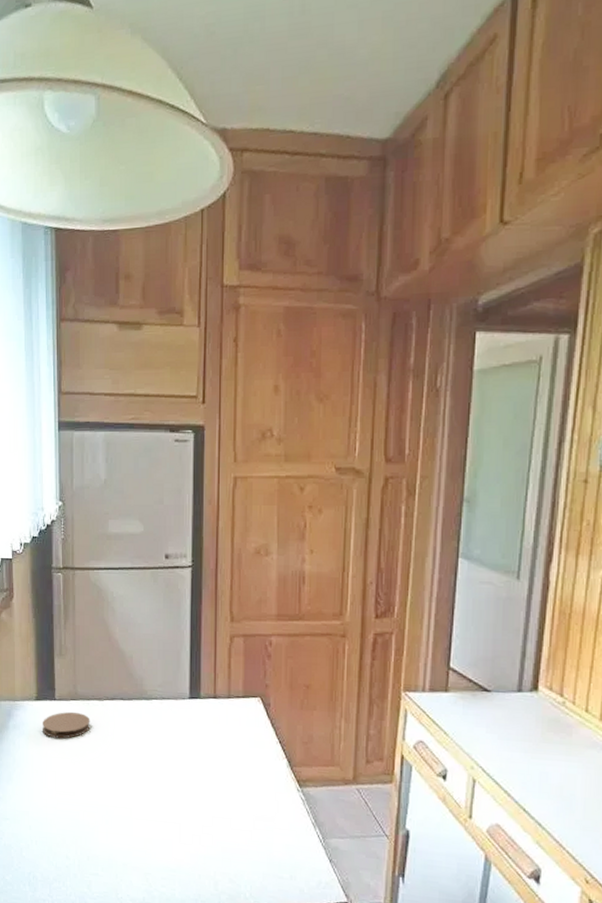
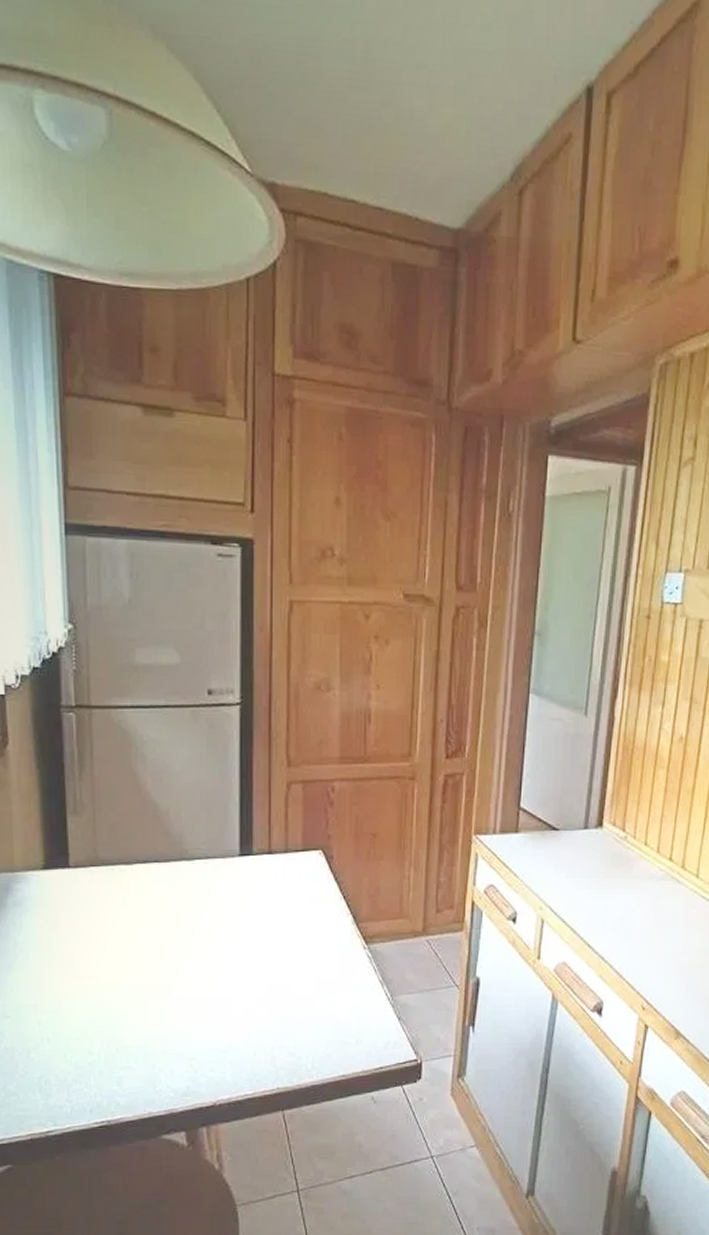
coaster: present [43,711,91,739] -> none [53,880,117,913]

